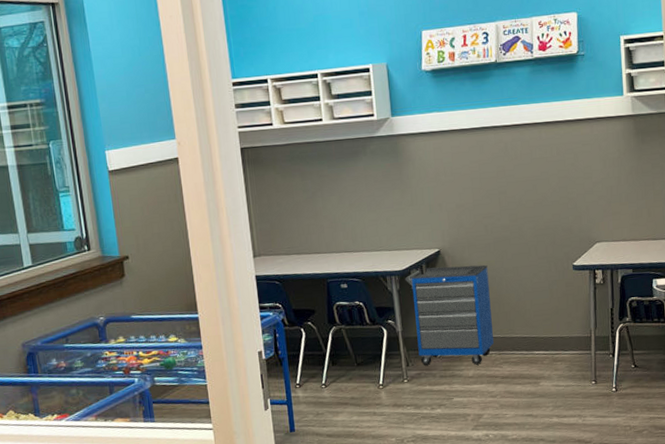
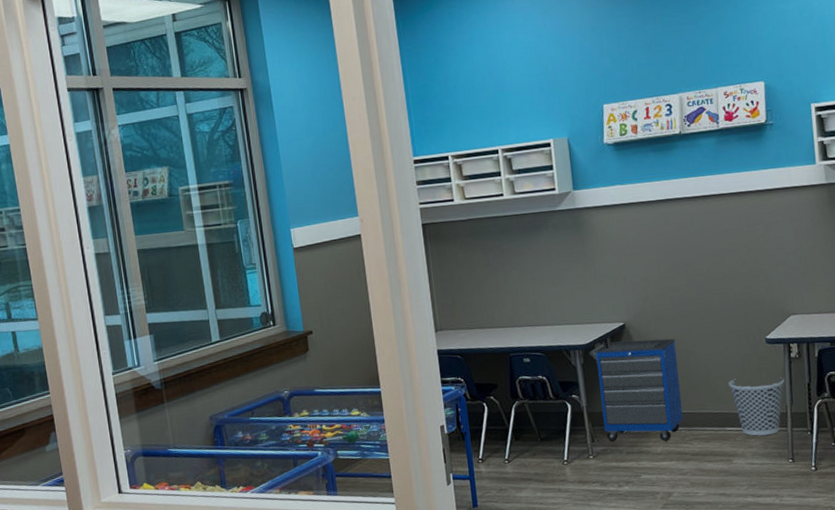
wastebasket: none [537,302,589,359] -> present [728,377,784,436]

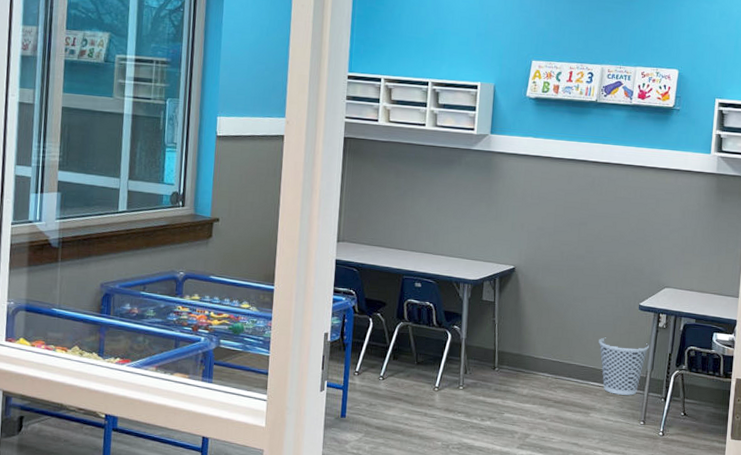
cabinet: present [588,338,683,441] -> none [477,281,558,385]

